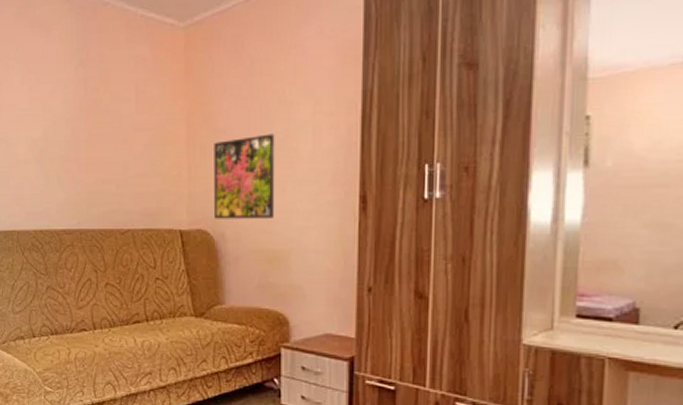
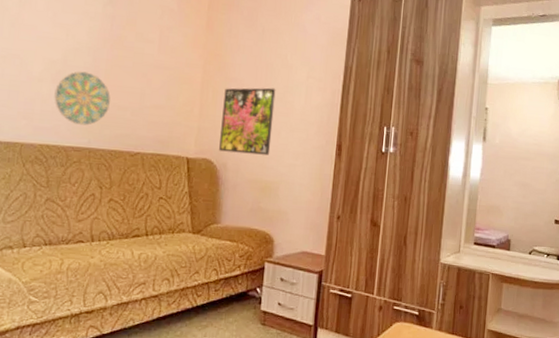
decorative plate: none [40,146,95,205] -> present [54,71,111,126]

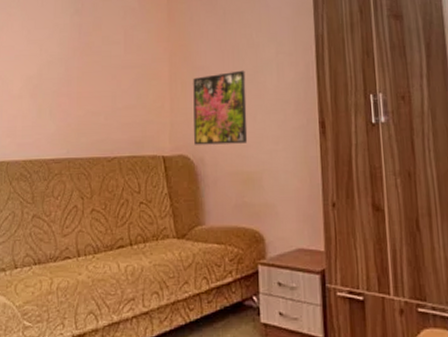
decorative plate: present [54,71,111,126] -> none [33,82,85,136]

